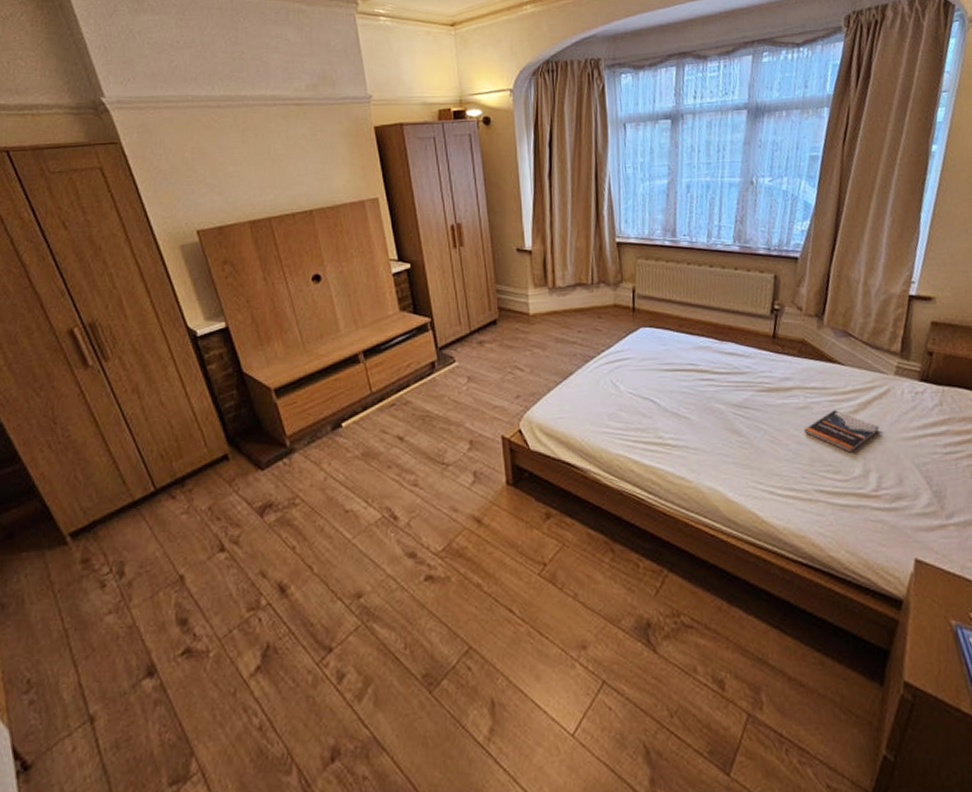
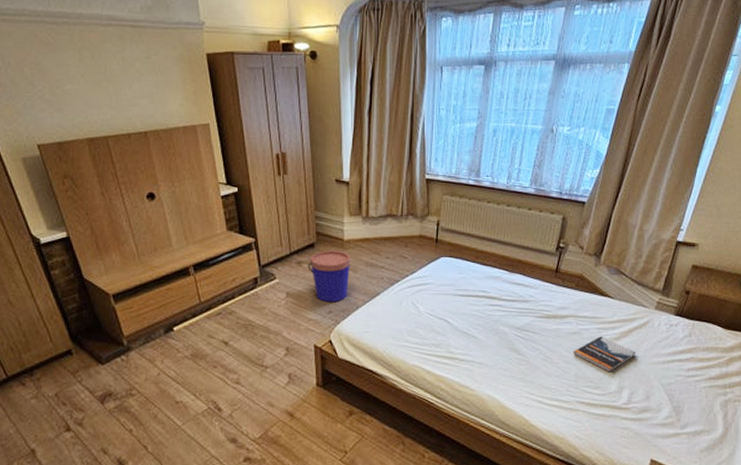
bucket: none [490,326,538,386] -> present [308,250,350,303]

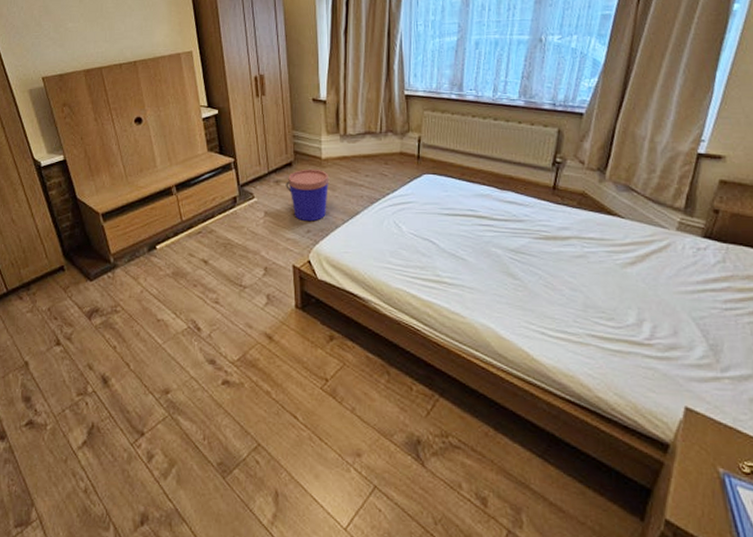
book: present [573,336,636,372] -> none [579,260,657,302]

